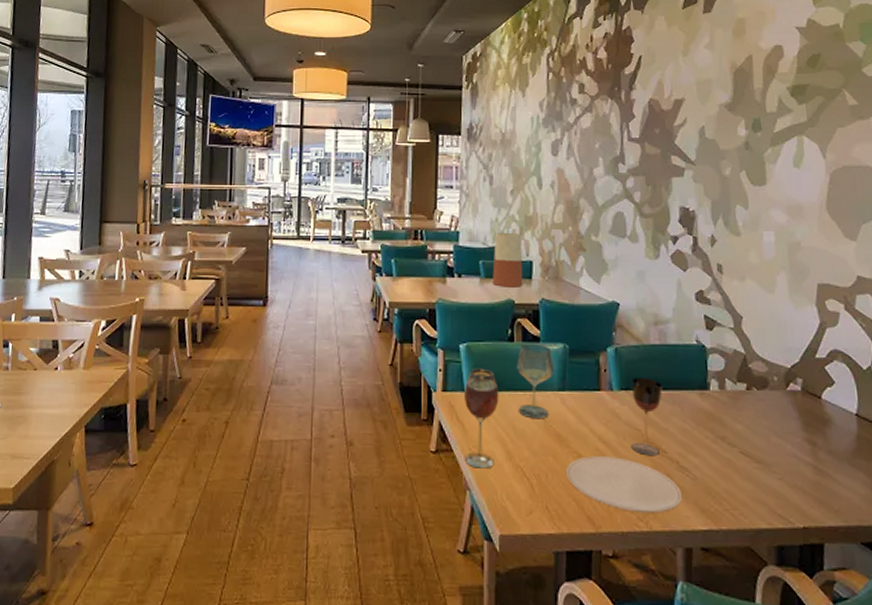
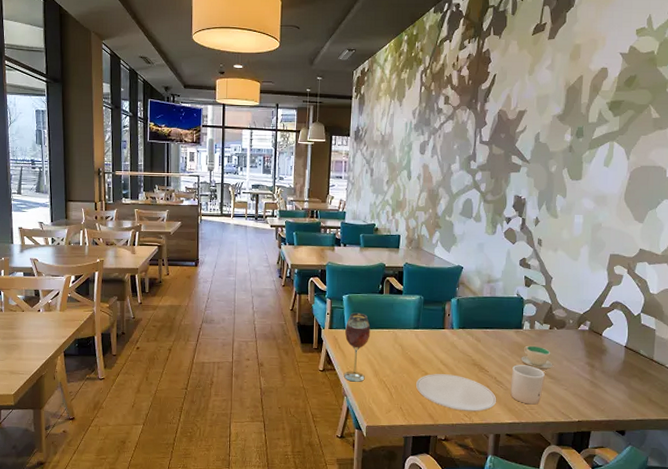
vase: present [492,232,523,287] -> none [369,213,394,254]
wine glass: present [516,343,554,419] -> none [384,295,412,349]
wineglass: present [631,378,662,455] -> none [463,320,489,373]
mug: none [699,442,748,502] -> present [510,365,545,405]
cup: none [710,413,757,448] -> present [521,345,553,369]

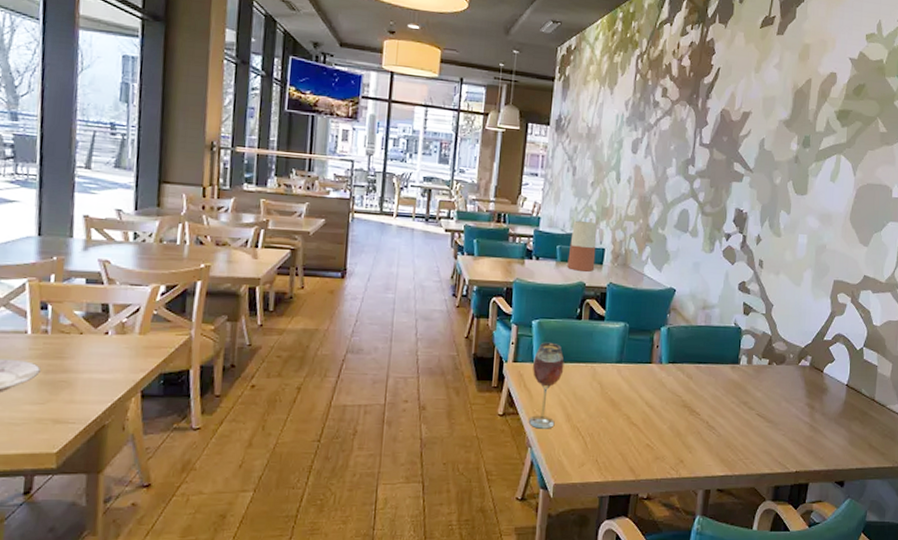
vase: none [369,213,394,254] -> present [567,220,598,272]
plate: present [416,374,497,412] -> none [616,418,708,464]
mug: present [510,365,545,405] -> none [723,406,762,453]
cup: present [521,345,553,369] -> none [736,383,771,411]

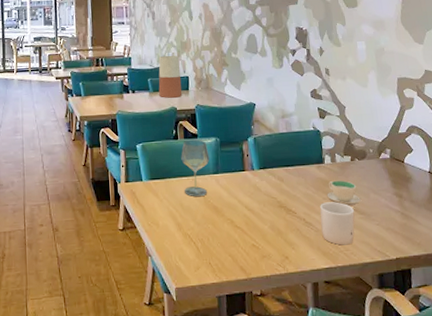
wineglass: present [529,342,565,429] -> none [142,162,169,239]
wine glass: none [580,321,615,387] -> present [181,139,210,197]
mug: none [723,406,762,453] -> present [319,202,355,246]
cup: none [736,383,771,411] -> present [327,180,361,205]

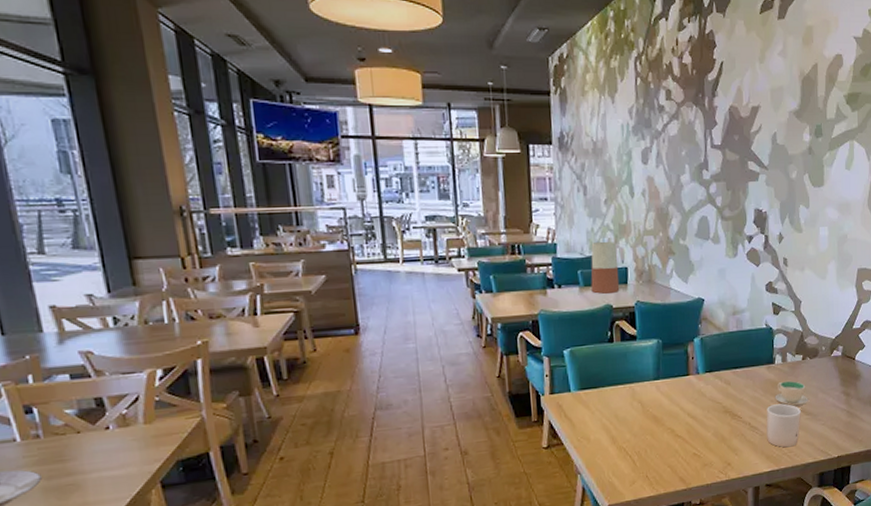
wine glass: present [181,139,210,197] -> none [616,341,650,407]

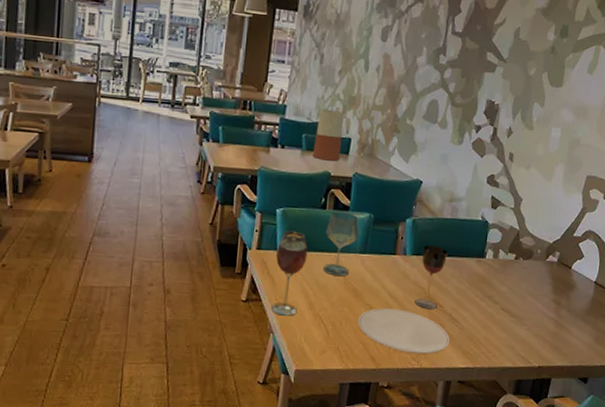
wineglass: none [570,369,603,455] -> present [272,230,308,316]
wine glass: none [616,341,650,407] -> present [323,211,359,277]
plate: none [662,427,753,468] -> present [358,308,450,355]
wineglass: none [714,360,739,422] -> present [415,245,448,309]
mug: present [766,403,801,448] -> none [466,300,506,347]
cup: present [775,380,809,406] -> none [480,277,516,306]

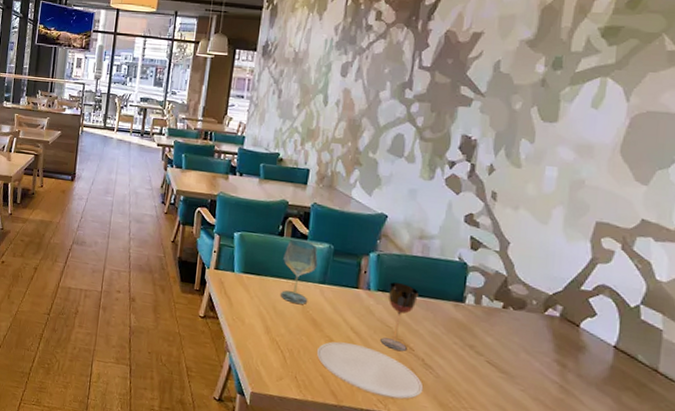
wineglass: present [272,230,308,316] -> none [228,254,265,338]
vase: present [312,109,345,161] -> none [270,140,303,191]

